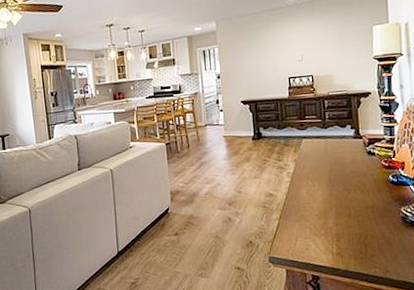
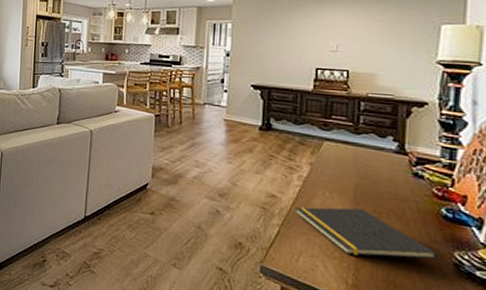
notepad: none [287,189,391,229] -> present [294,207,439,260]

